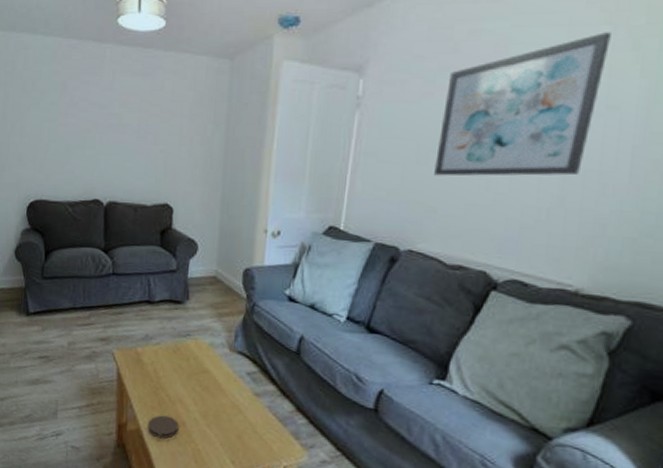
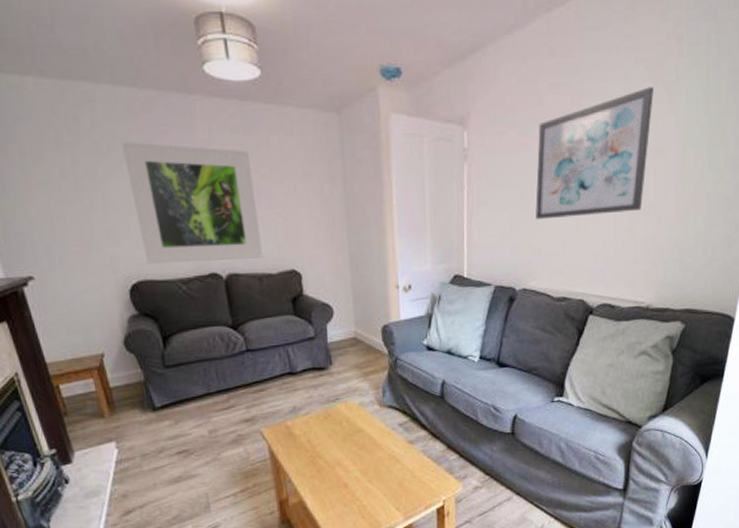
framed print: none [42,82,144,190] -> present [121,141,263,265]
coaster: present [148,415,179,438] -> none [310,481,341,504]

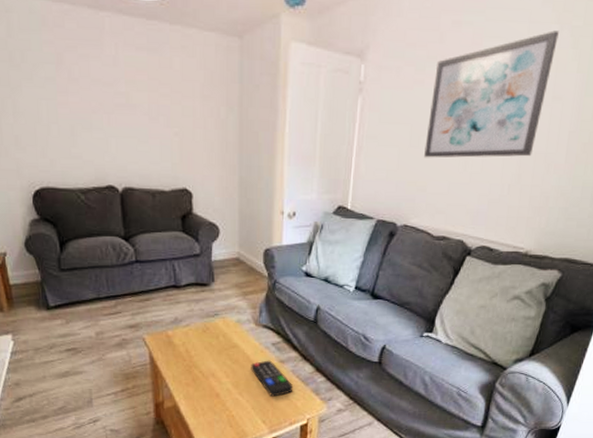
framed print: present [121,141,263,265] -> none [33,53,158,175]
remote control: none [378,442,426,481] -> present [251,360,294,397]

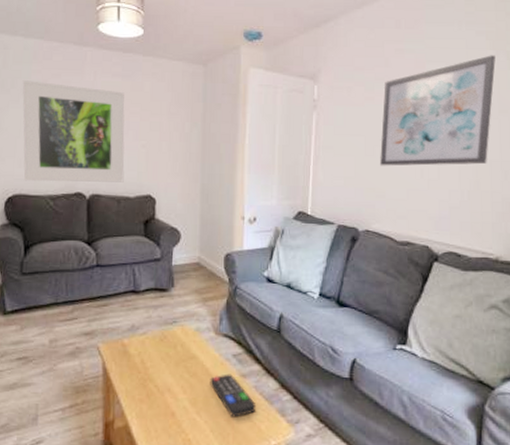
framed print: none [33,53,158,175] -> present [22,80,125,183]

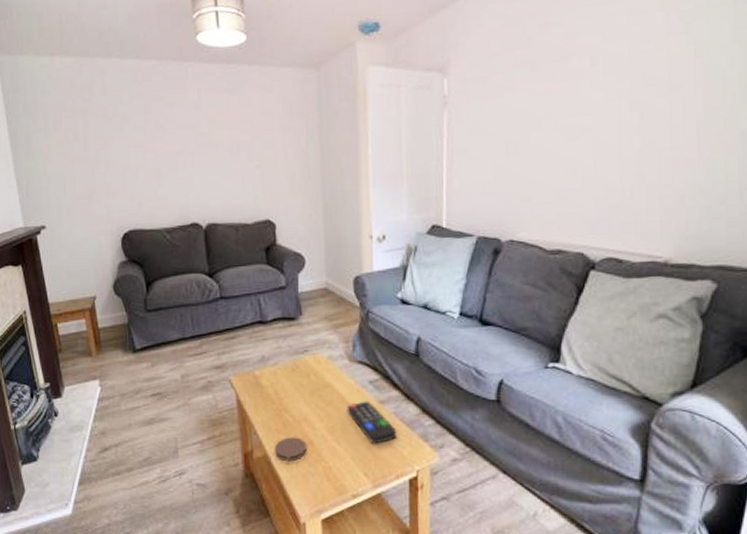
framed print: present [22,80,125,183] -> none [124,106,240,215]
coaster: none [136,407,168,432] -> present [275,437,307,461]
wall art: present [380,55,496,166] -> none [524,18,665,166]

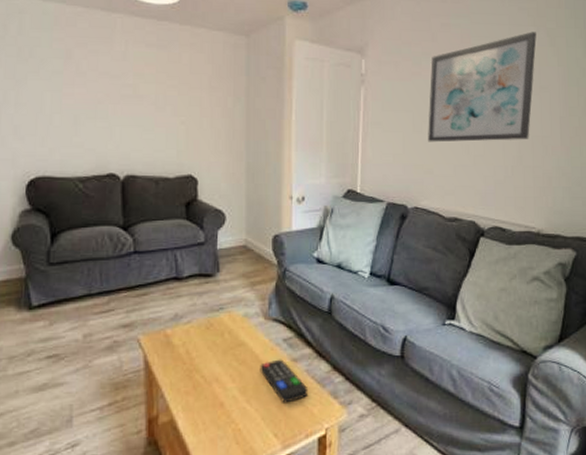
coaster: present [275,437,307,461] -> none [183,399,216,425]
wall art: none [524,18,665,166] -> present [428,32,537,143]

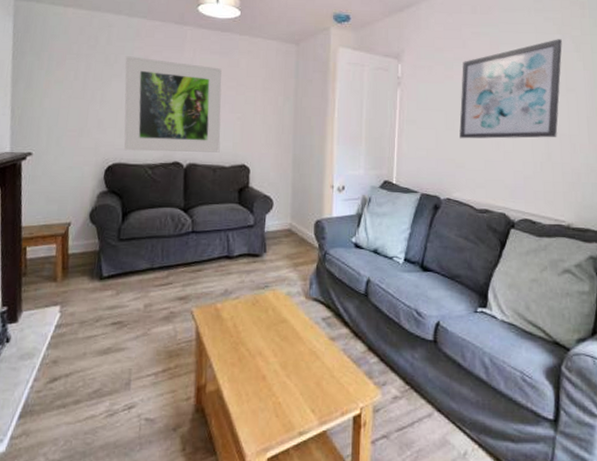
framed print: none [42,49,162,162] -> present [124,56,222,153]
remote control: present [260,359,309,403] -> none [300,337,345,380]

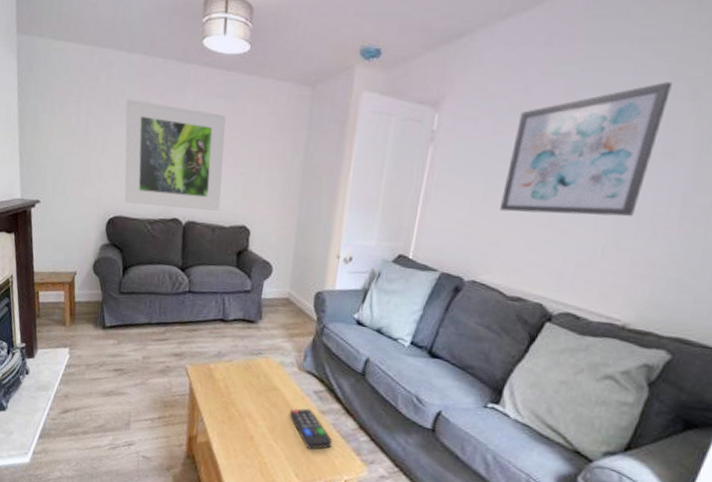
remote control: none [300,337,345,380] -> present [289,408,333,450]

